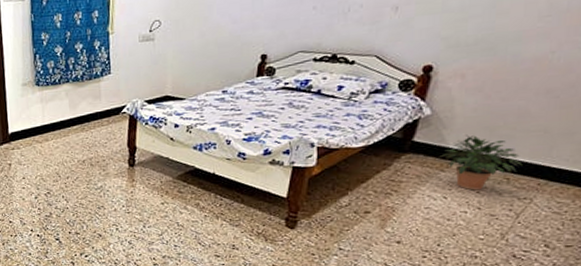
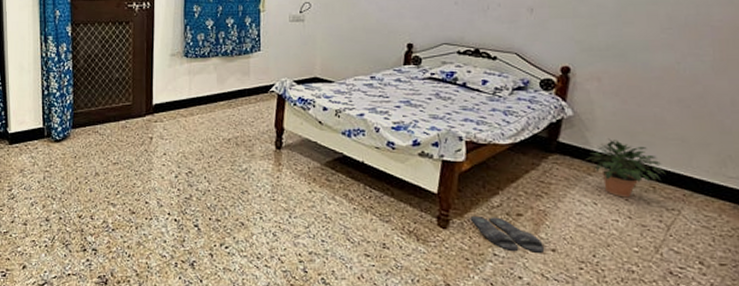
slippers: none [319,215,389,246] -> present [471,215,544,253]

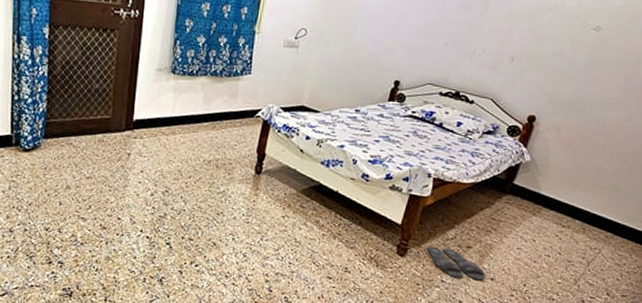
potted plant: present [585,138,666,198] -> none [533,184,596,237]

